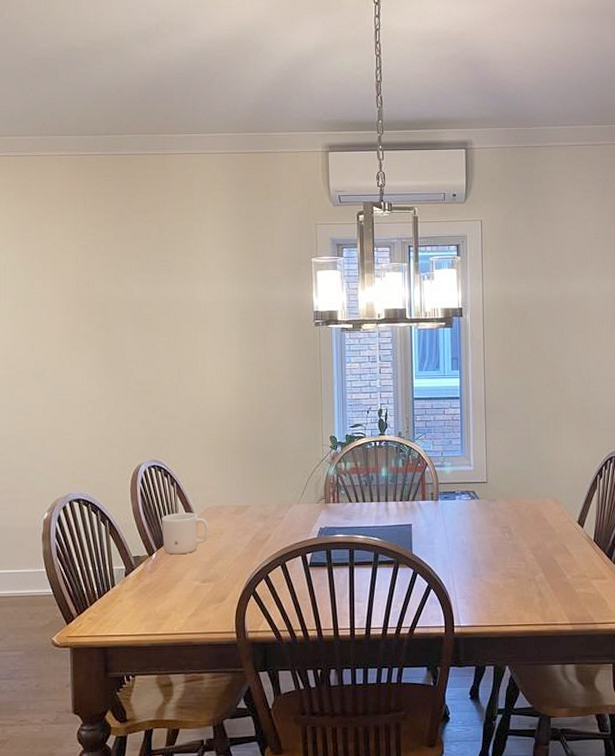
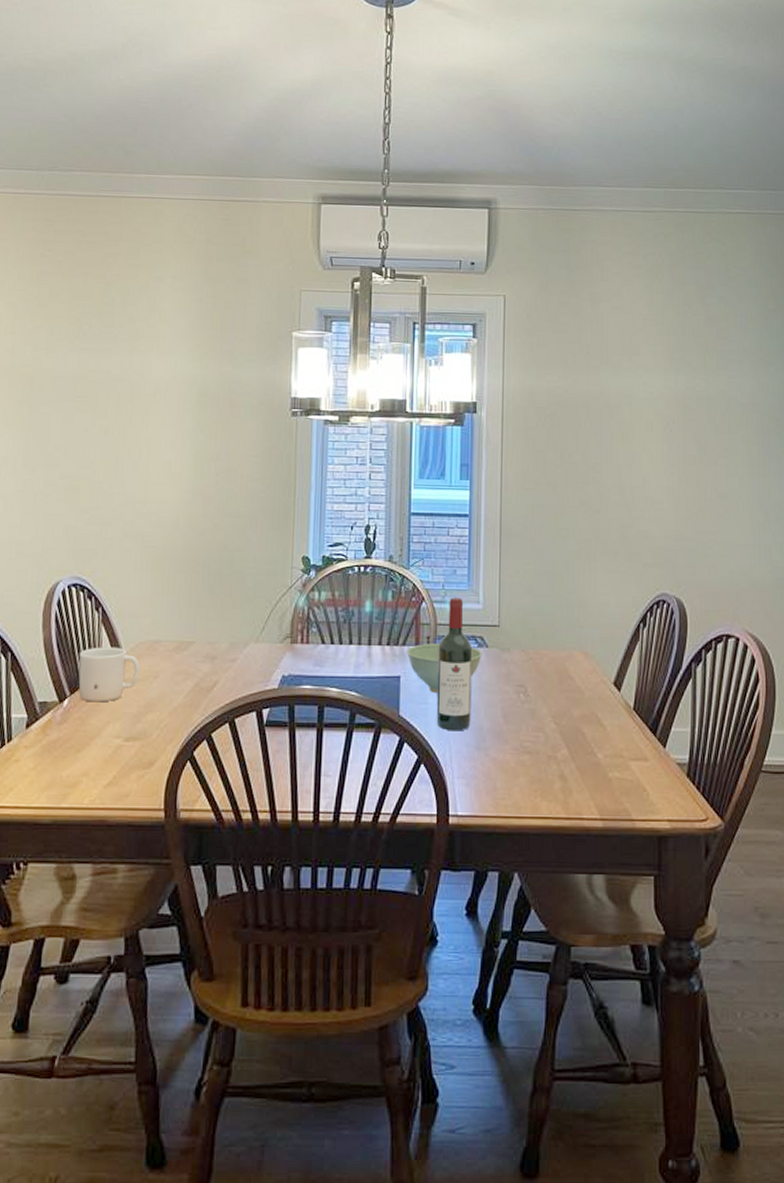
bowl: none [416,497,475,536] -> present [407,643,482,693]
wine bottle: none [440,462,468,564] -> present [436,597,473,731]

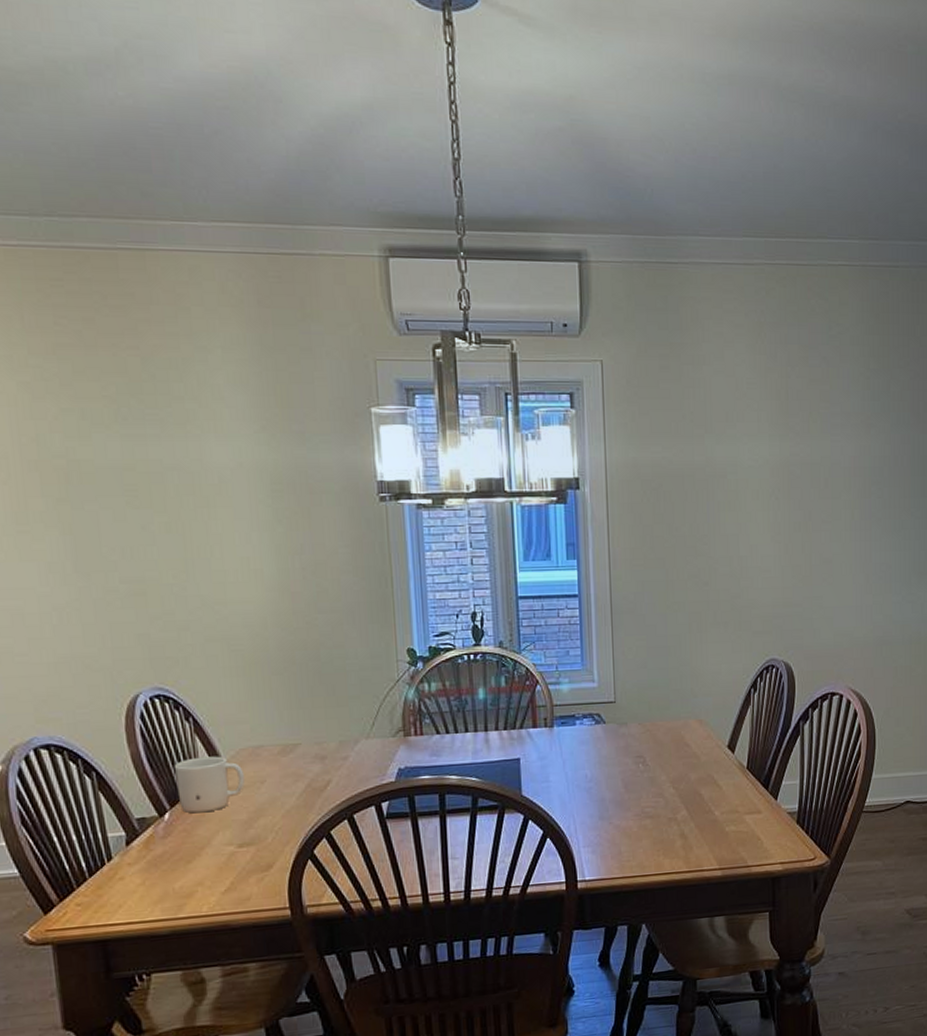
bowl: present [407,643,482,693] -> none [525,723,600,771]
wine bottle: present [436,597,473,731] -> none [556,678,593,805]

